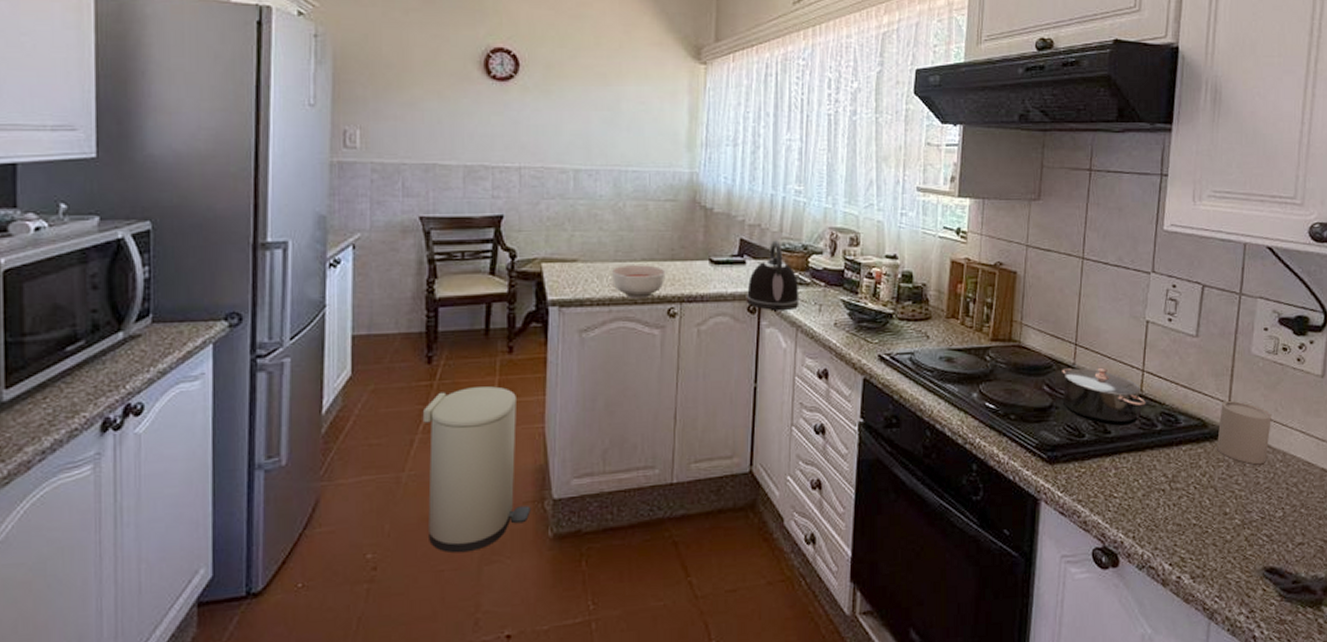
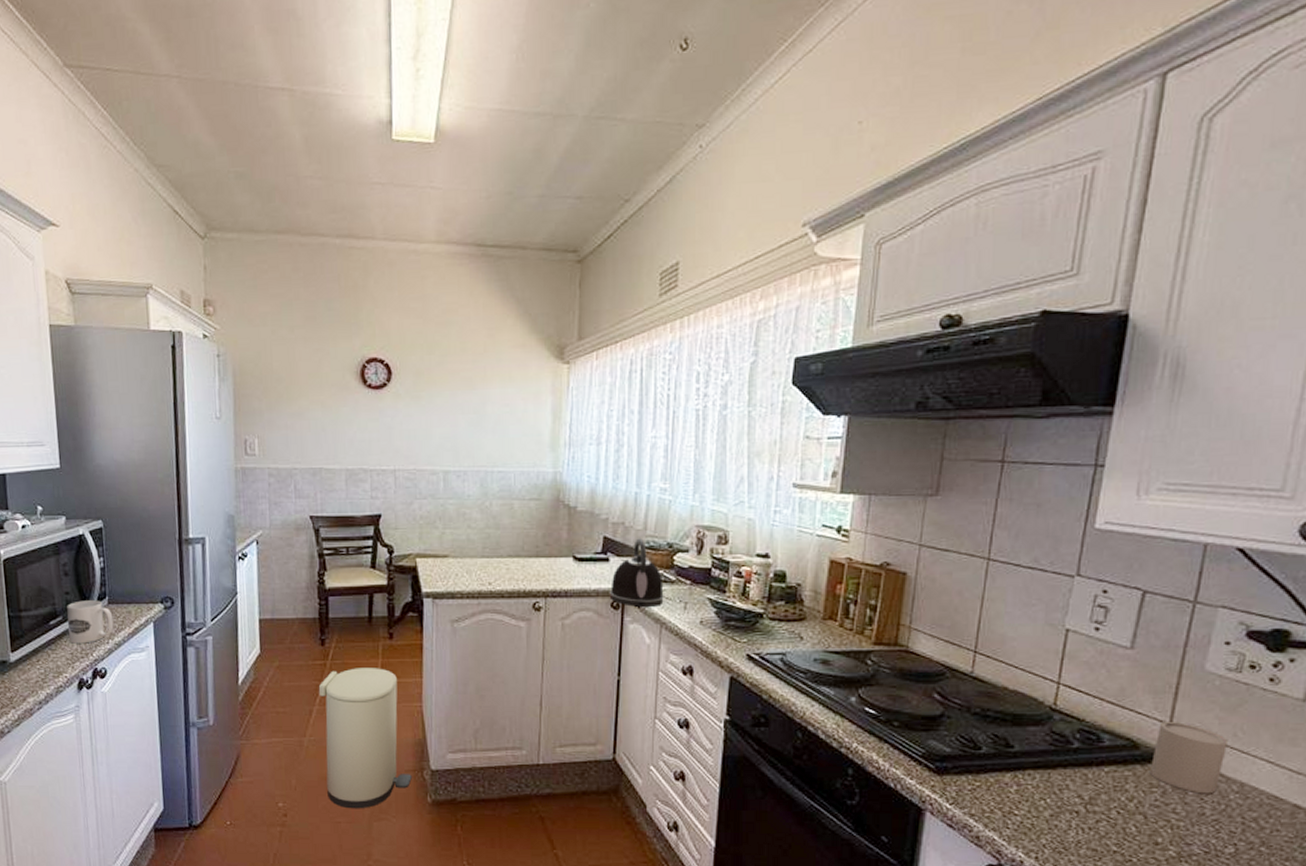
mug: none [91,319,158,374] -> present [66,600,114,644]
bowl: present [611,265,666,299] -> none [479,561,531,593]
cooking pot: present [1061,367,1146,426] -> none [955,677,1060,741]

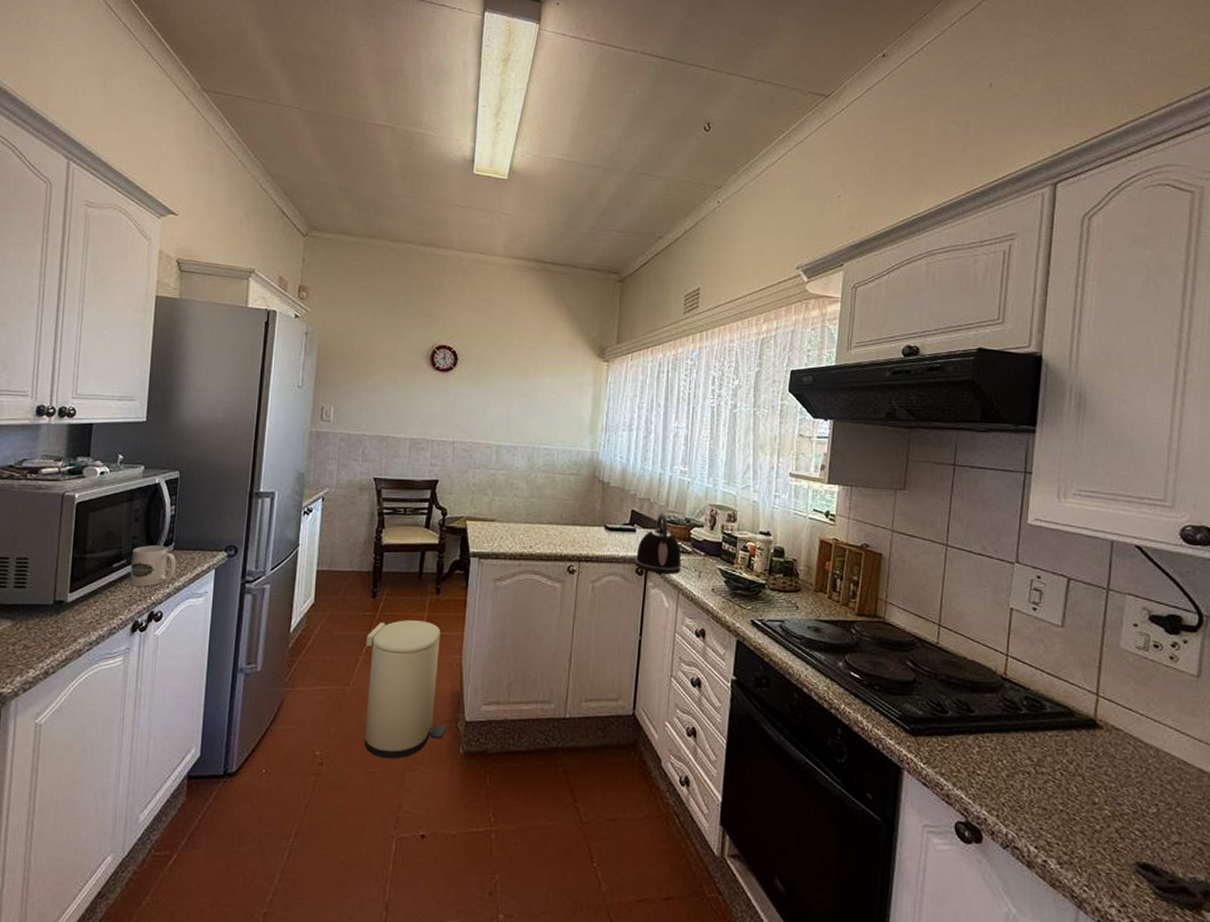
pen holder: present [1150,722,1227,796] -> none [1085,692,1143,760]

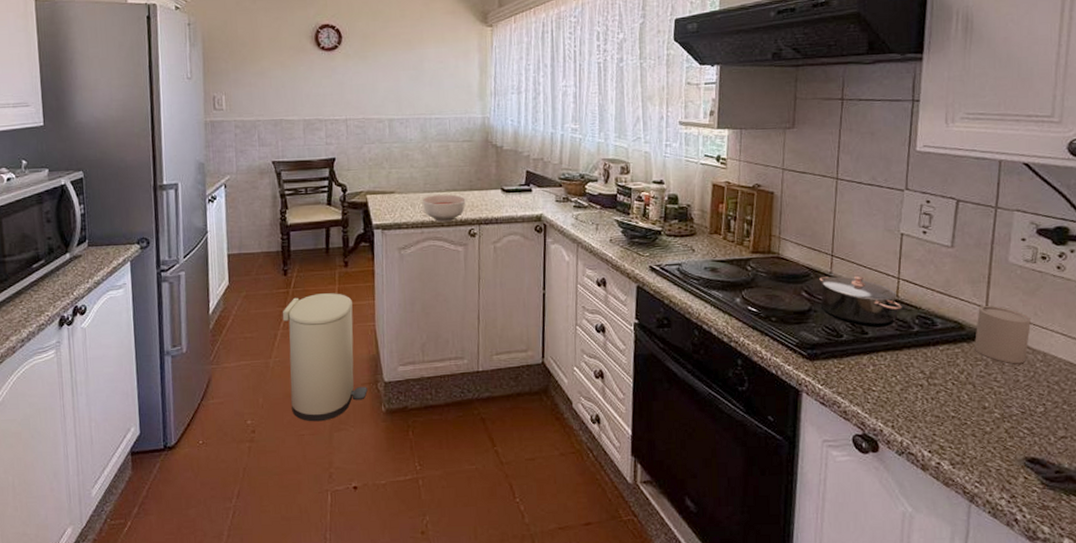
mug: present [129,545,177,587] -> none [48,243,93,284]
bowl: none [522,527,568,556] -> present [421,194,466,223]
kettle: present [634,513,682,575] -> none [533,171,579,231]
cooking pot: none [924,647,1010,706] -> present [818,275,902,328]
pen holder: none [1085,692,1143,760] -> present [975,306,1031,365]

